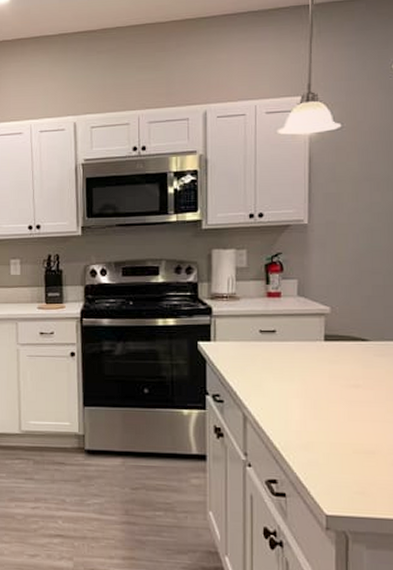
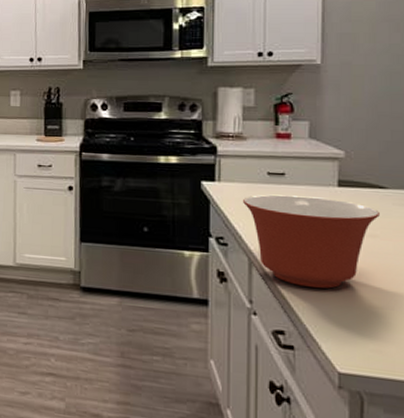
mixing bowl: none [237,351,362,438] -> present [243,194,380,289]

